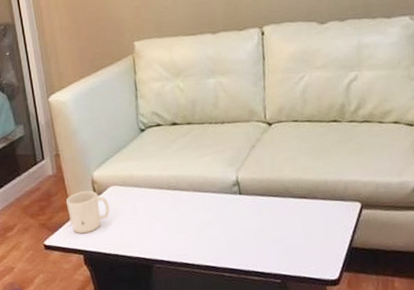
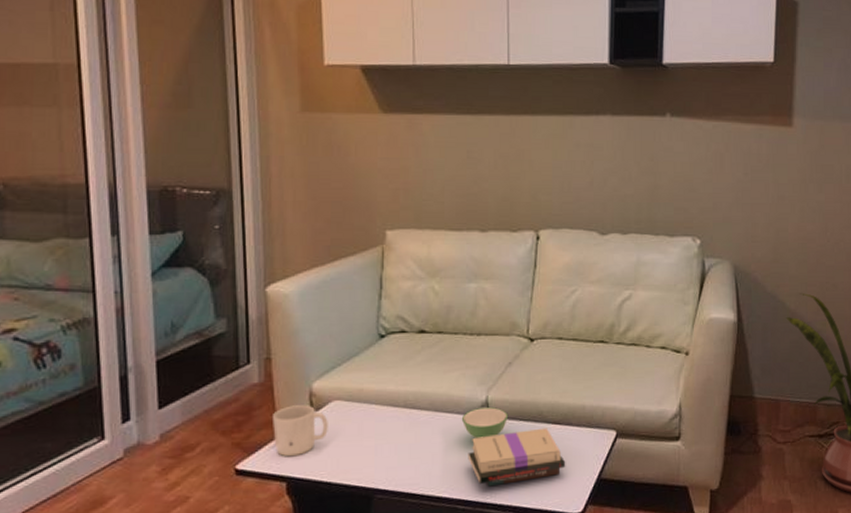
bowl: none [217,186,259,214] -> present [461,407,509,438]
books: none [227,202,317,256] -> present [468,428,566,487]

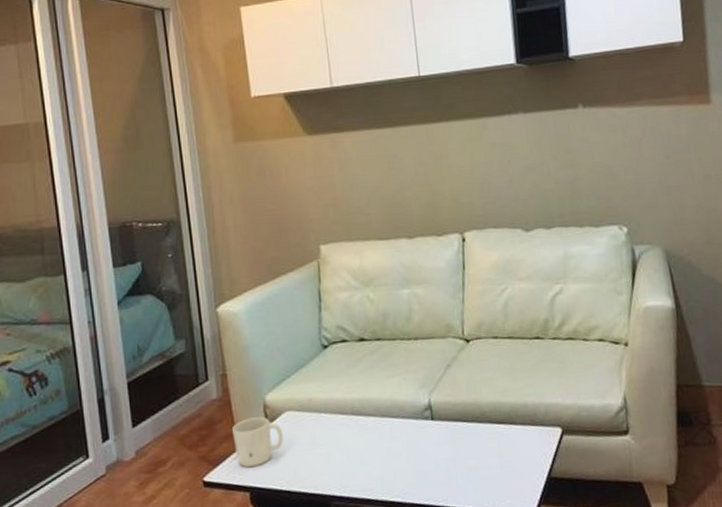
bowl: present [461,407,509,438] -> none [406,410,453,442]
books: present [468,428,566,487] -> none [416,428,514,490]

